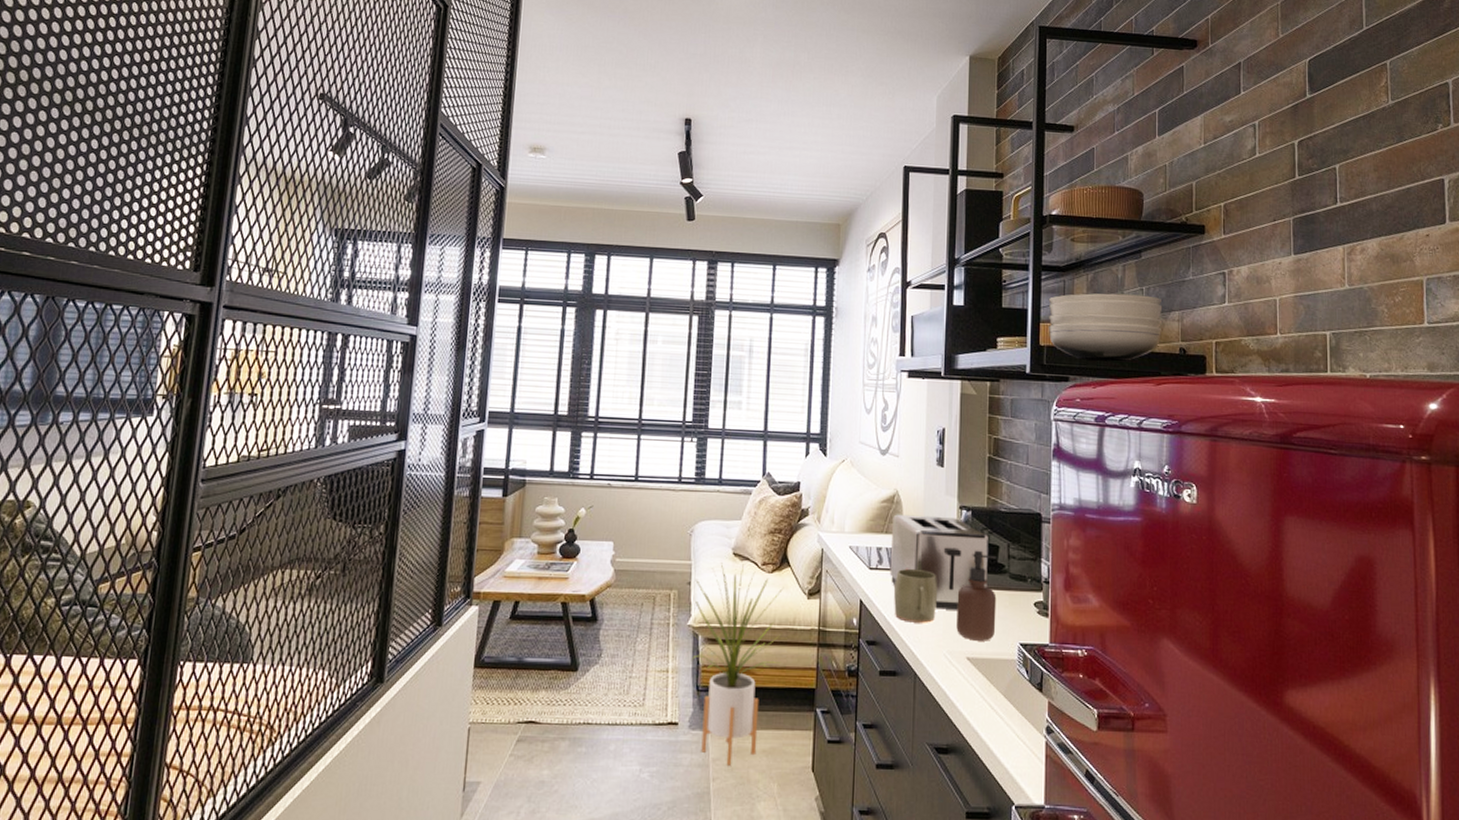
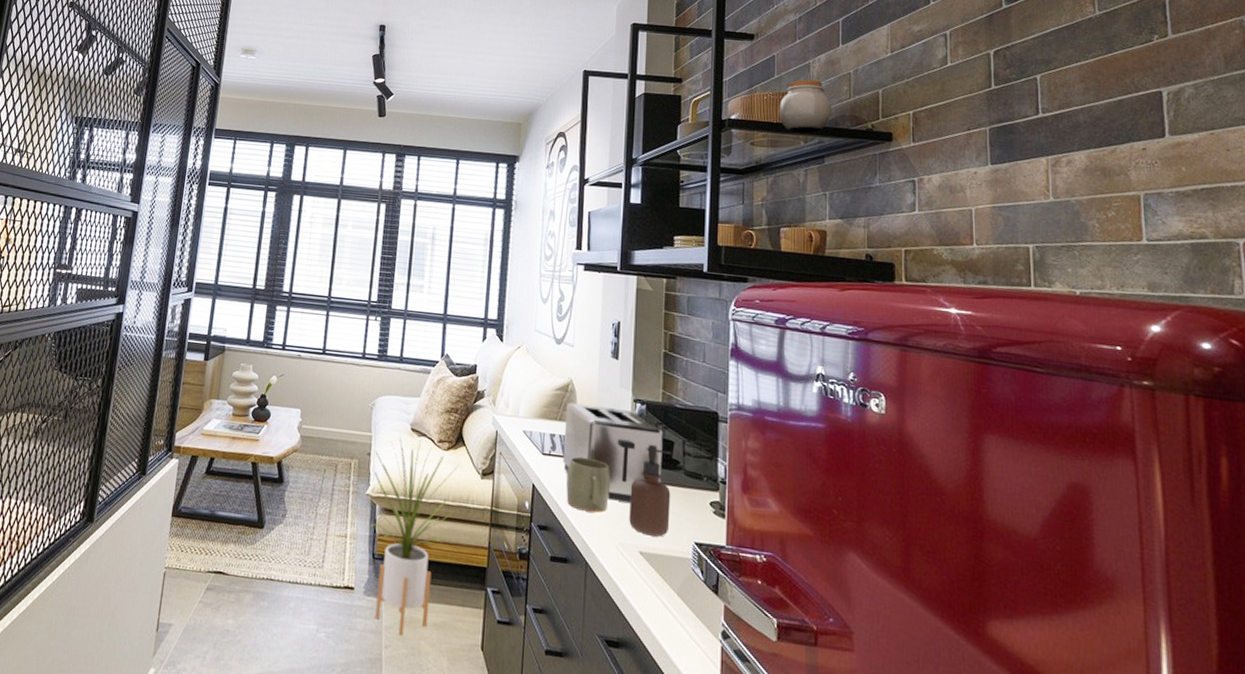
bowl: present [1048,293,1163,362] -> none [726,196,847,266]
jar: none [1098,172,1149,228] -> present [779,79,832,134]

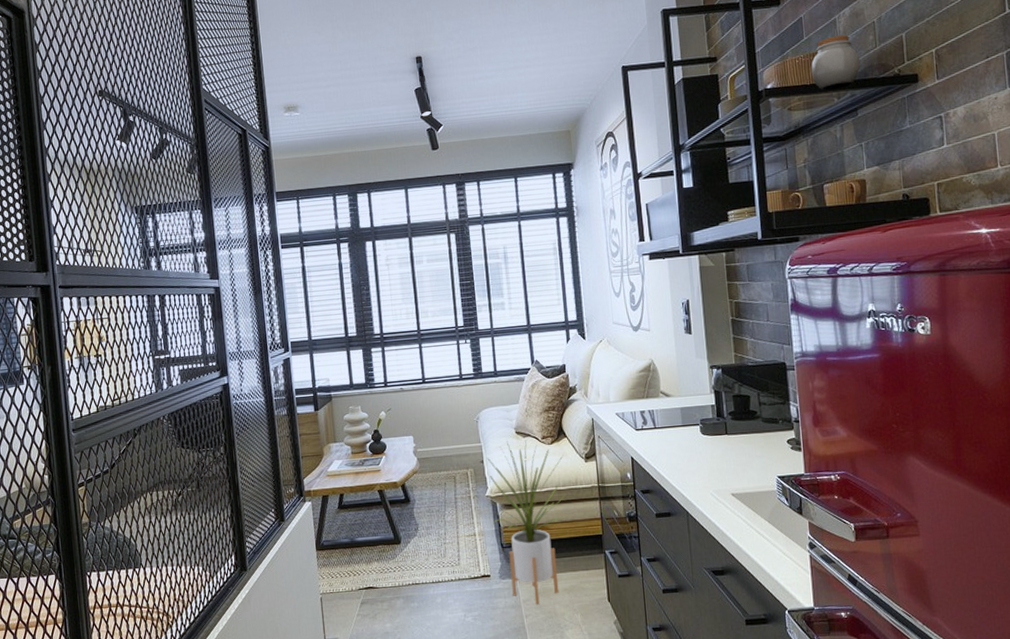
toaster: present [562,402,663,503] -> none [651,377,743,457]
mug: present [566,456,611,513] -> none [660,424,700,471]
soap dispenser: present [629,444,672,537] -> none [716,401,754,479]

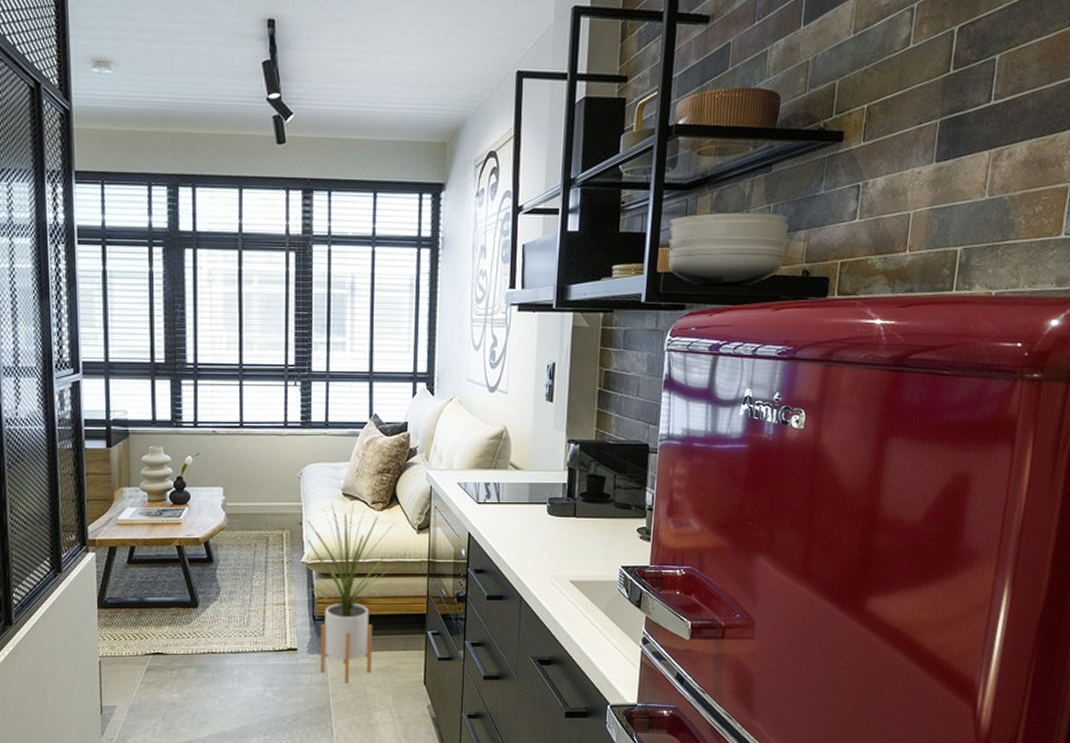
bowl: none [772,150,885,220] -> present [666,212,790,287]
jar: present [810,35,861,91] -> none [729,71,786,138]

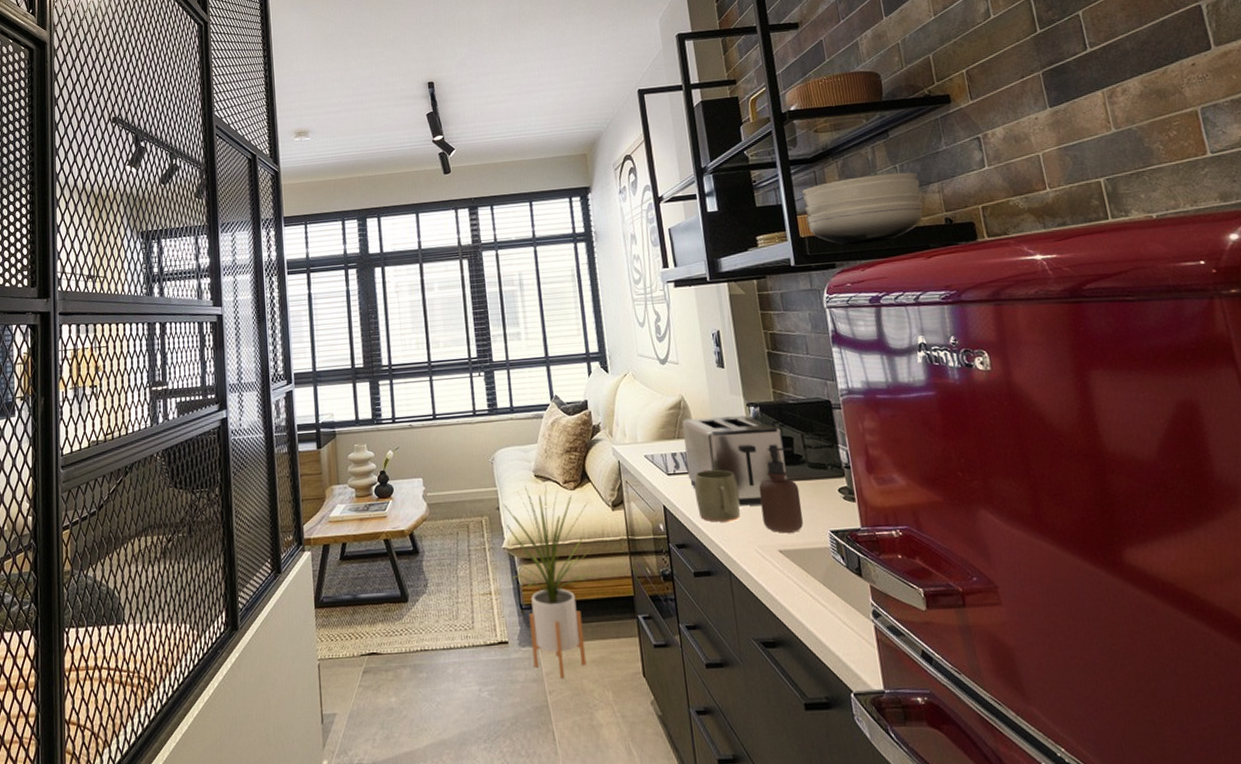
toaster: none [497,450,595,538] -> present [682,415,788,506]
mug: none [501,501,545,551] -> present [694,469,741,522]
soap dispenser: none [561,481,603,565] -> present [758,444,803,533]

